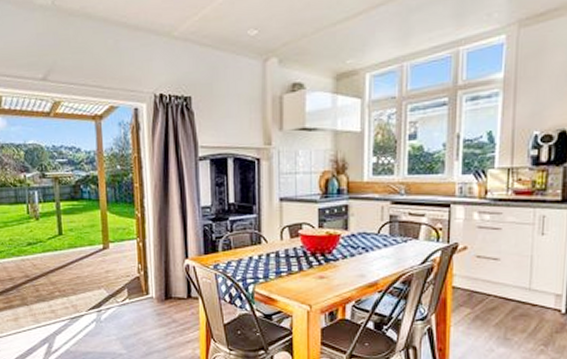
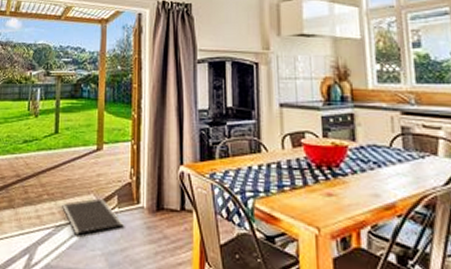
door mat: none [74,292,137,325] -> present [62,198,125,236]

